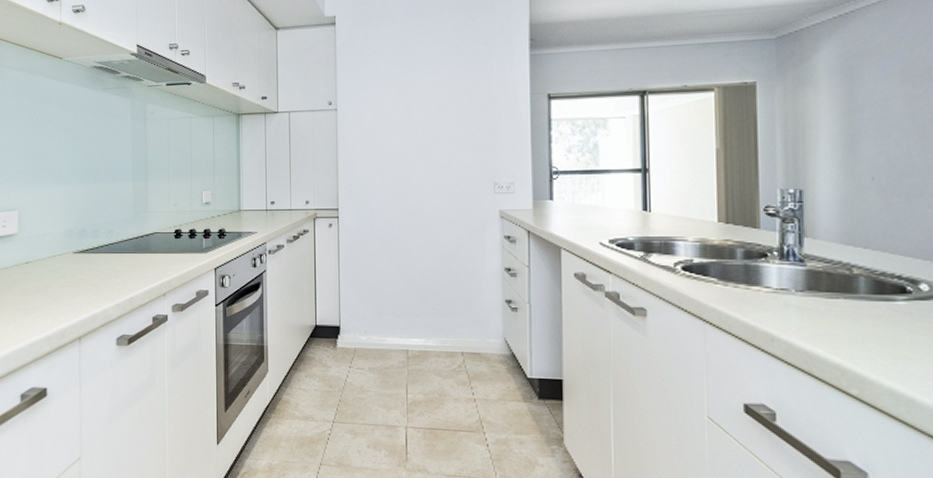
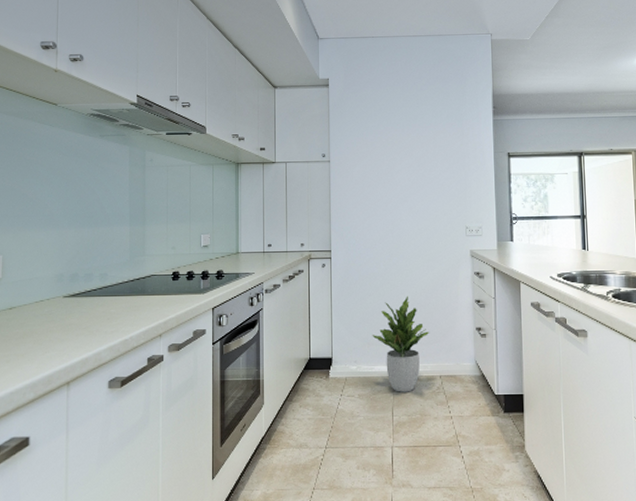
potted plant: none [384,261,450,369] -> present [372,295,430,392]

